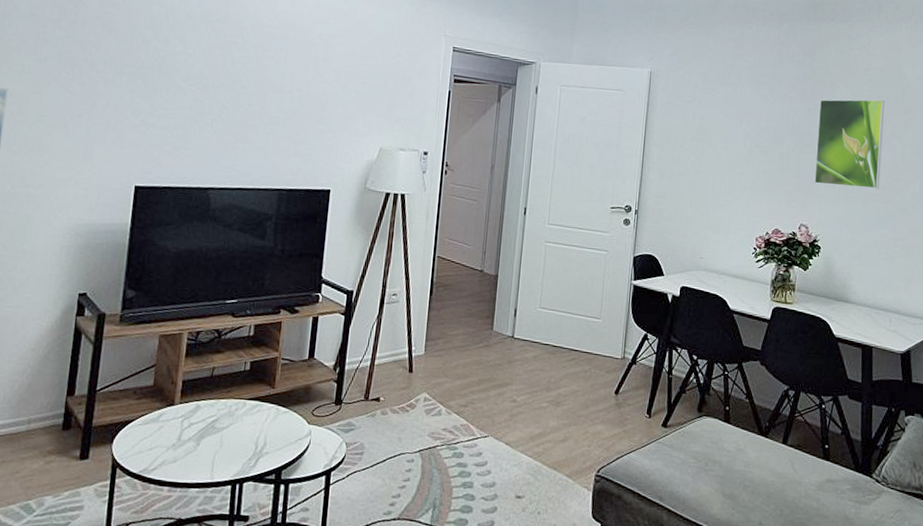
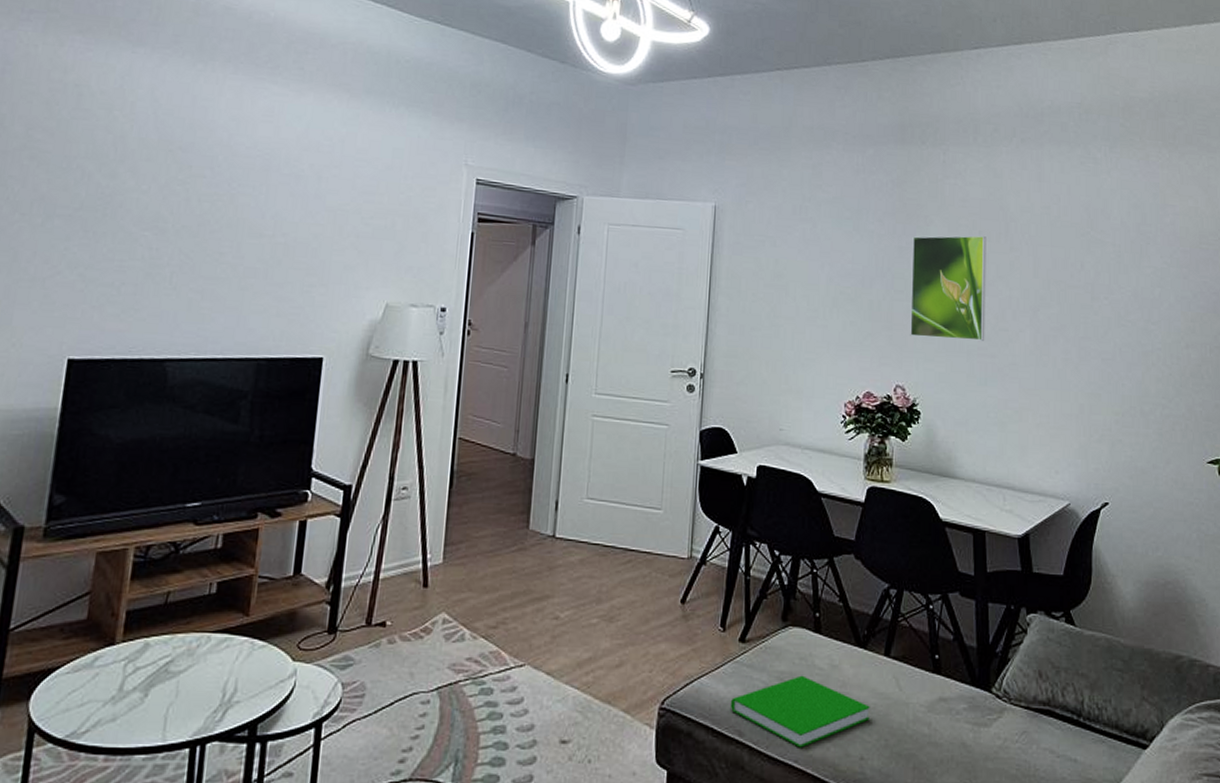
book: none [653,455,769,513] -> present [730,675,870,748]

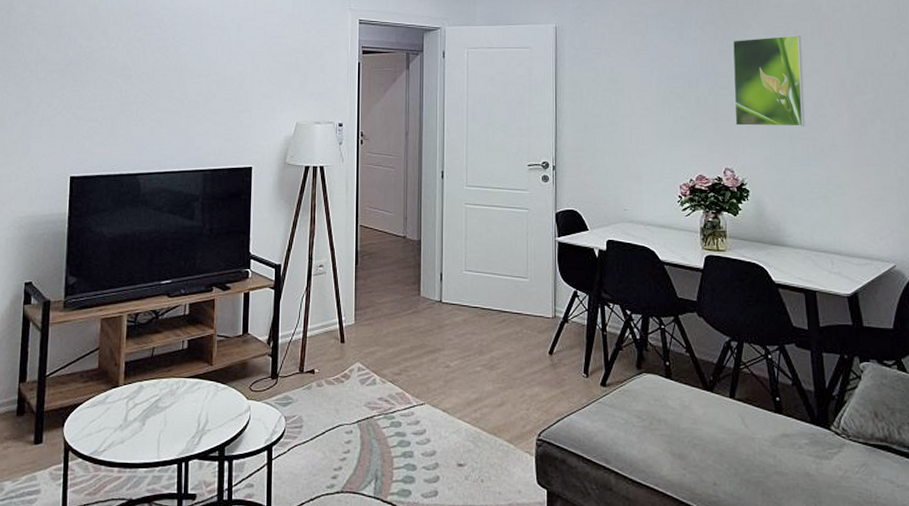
book: present [730,675,870,748] -> none [596,414,720,474]

